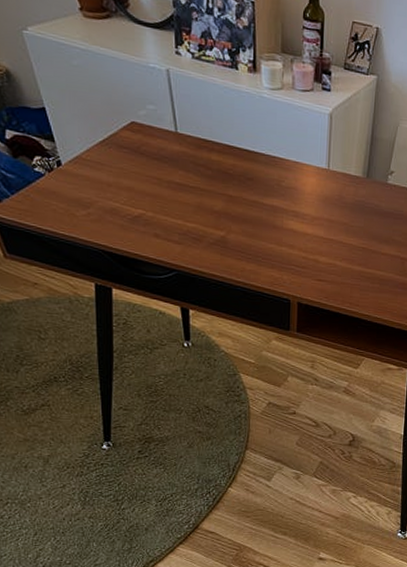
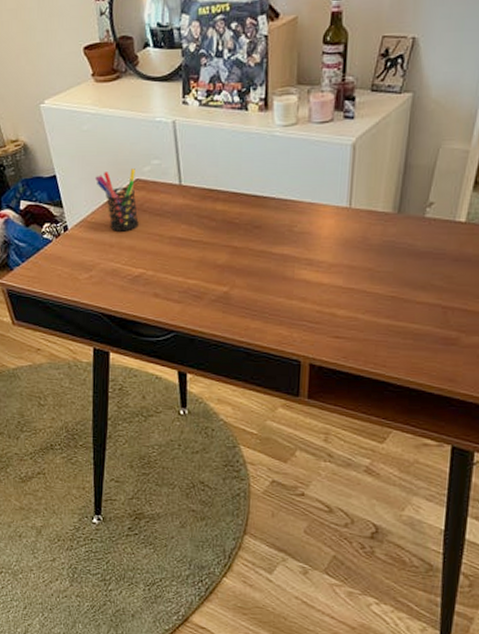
pen holder: none [89,110,136,172] -> present [96,168,139,232]

